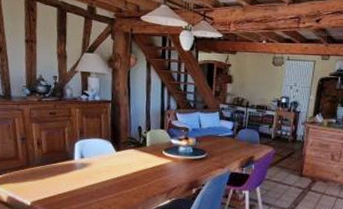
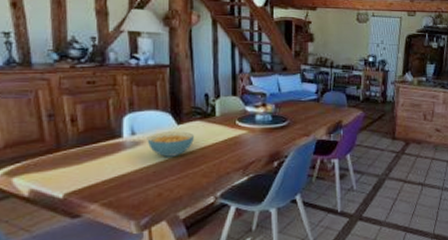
cereal bowl: none [92,157,128,178] -> present [147,131,194,157]

